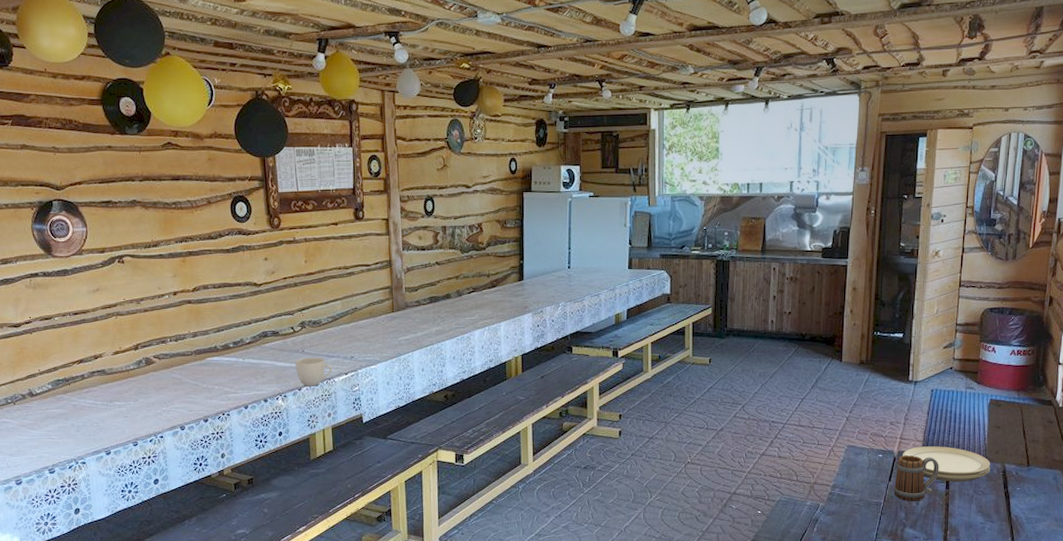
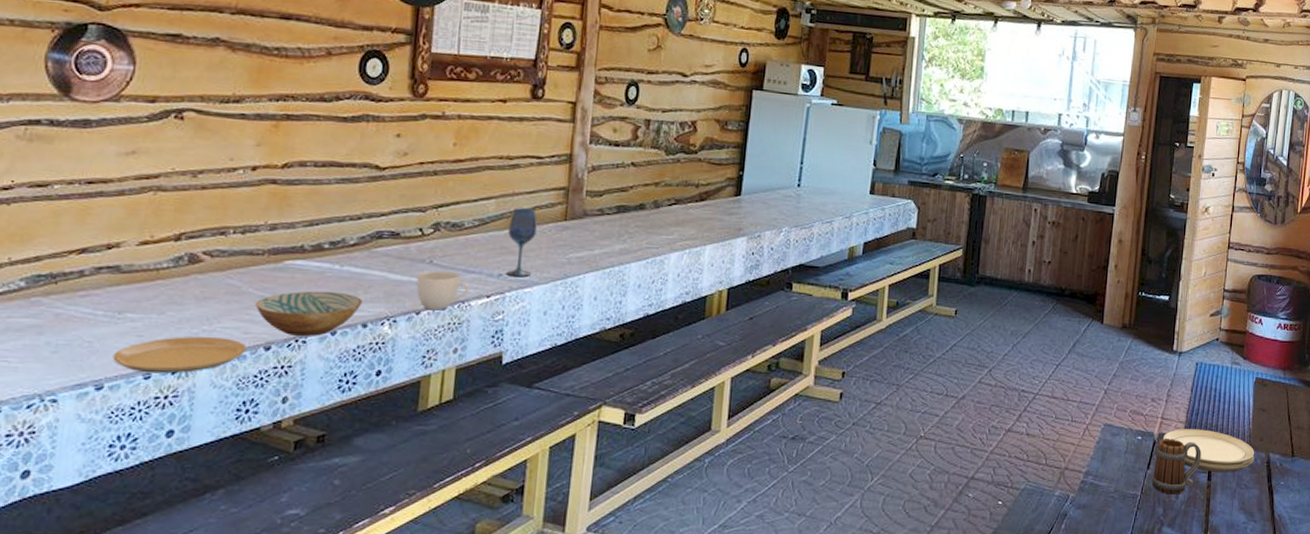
plate: none [112,415,193,442] -> present [113,337,247,374]
bowl: none [193,378,262,411] -> present [255,291,362,336]
wineglass: none [352,305,374,358] -> present [506,208,538,277]

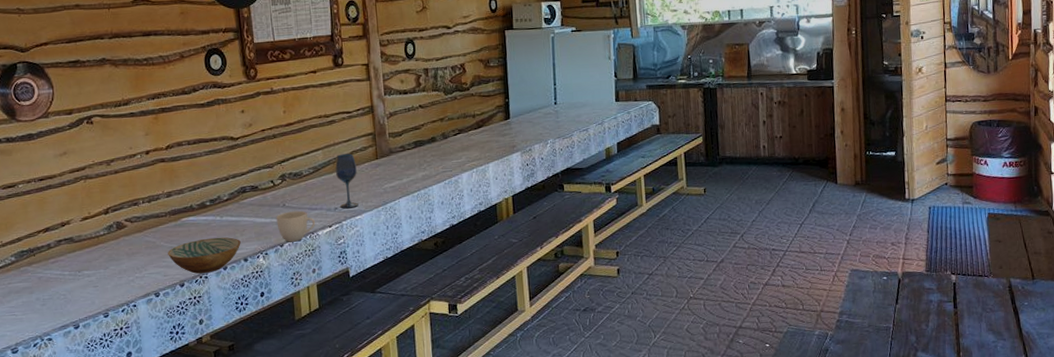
plate: present [113,337,247,374] -> none [81,281,168,313]
beer mug: present [1151,439,1202,494] -> none [901,275,945,324]
plate: present [1163,429,1255,473] -> none [907,264,997,301]

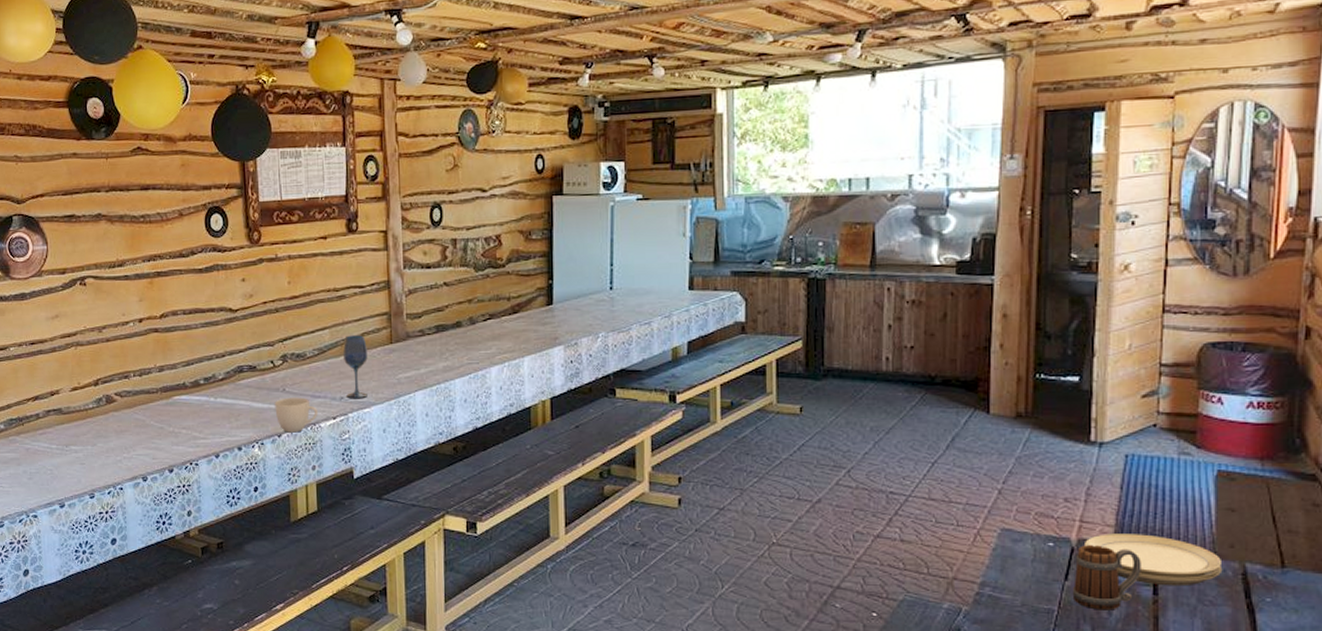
bowl: present [168,237,241,274] -> none [157,420,235,459]
beer mug: none [901,275,945,324] -> present [1072,545,1141,610]
plate: none [907,264,997,301] -> present [1085,534,1223,587]

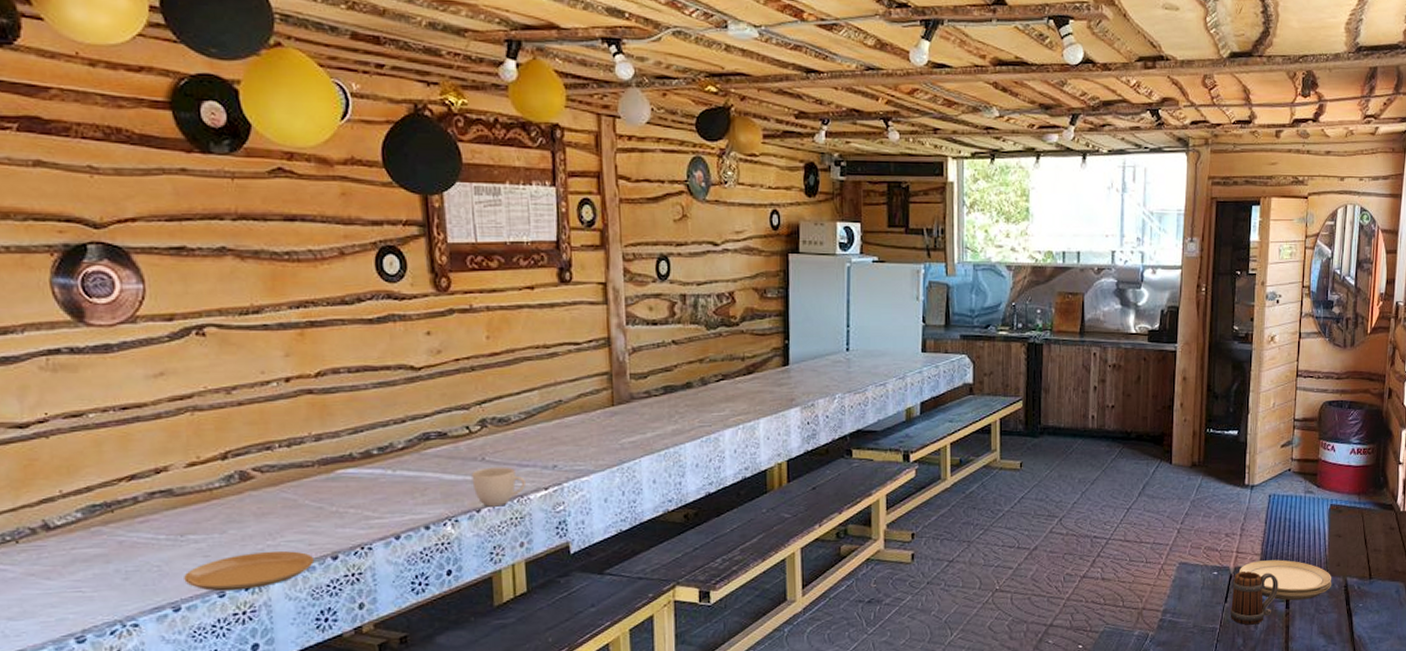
plate: none [67,463,157,494] -> present [184,551,315,592]
wineglass: present [342,335,368,399] -> none [555,397,586,467]

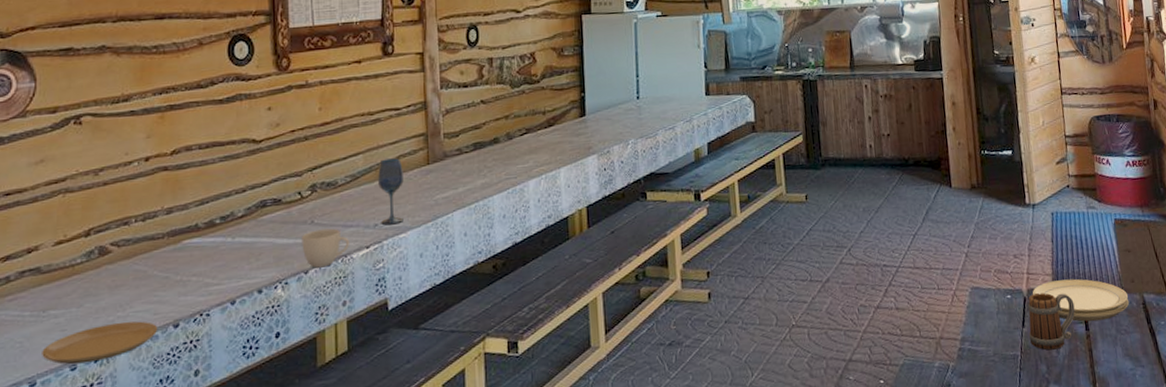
wineglass: none [555,397,586,467] -> present [377,158,404,225]

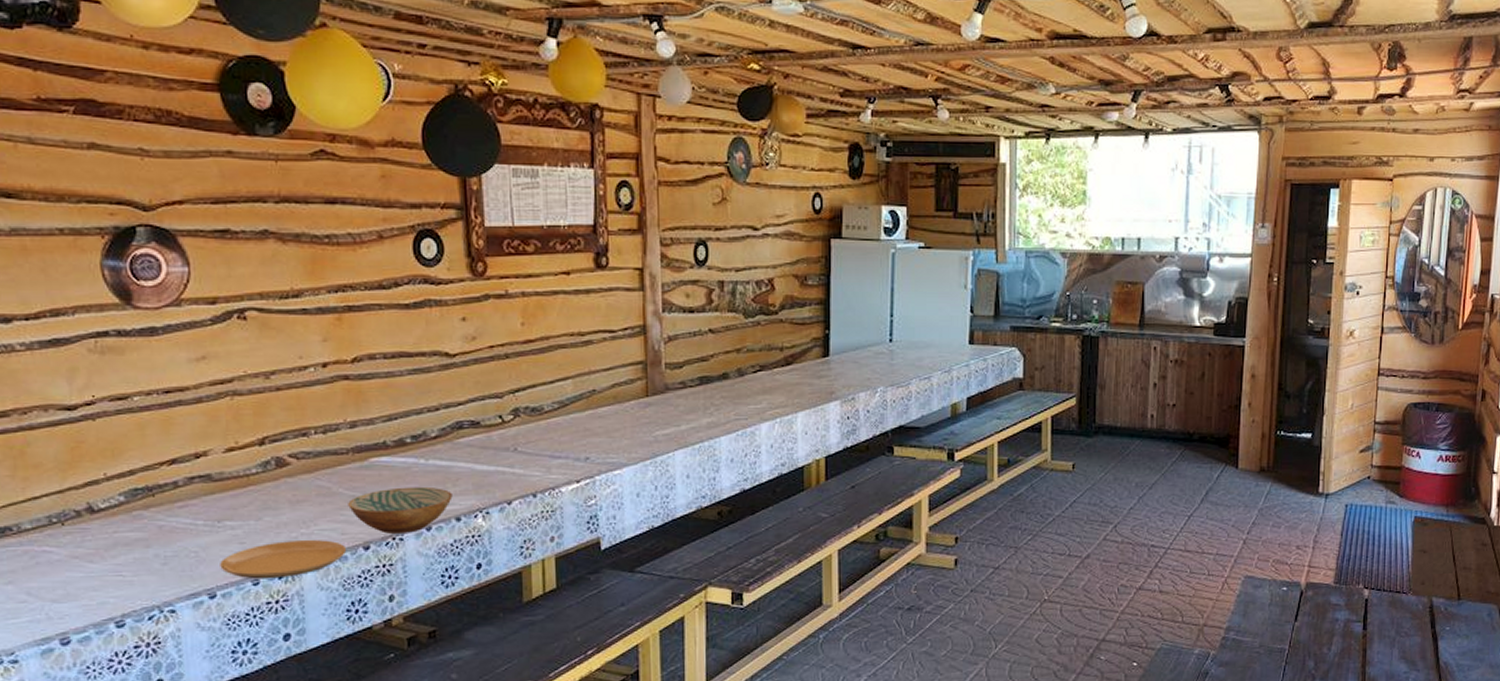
bowl: none [161,263,255,311] -> present [348,486,453,534]
cup: present [301,228,349,268] -> none [503,458,557,499]
wineglass: present [377,158,404,225] -> none [588,387,619,460]
beer mug: present [1028,292,1075,351] -> none [1300,588,1355,647]
plate: present [1033,279,1130,322] -> none [1312,576,1416,622]

